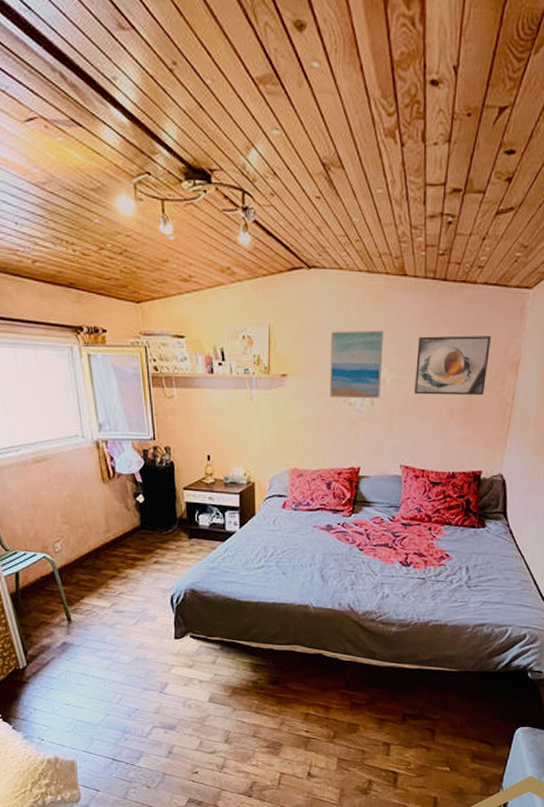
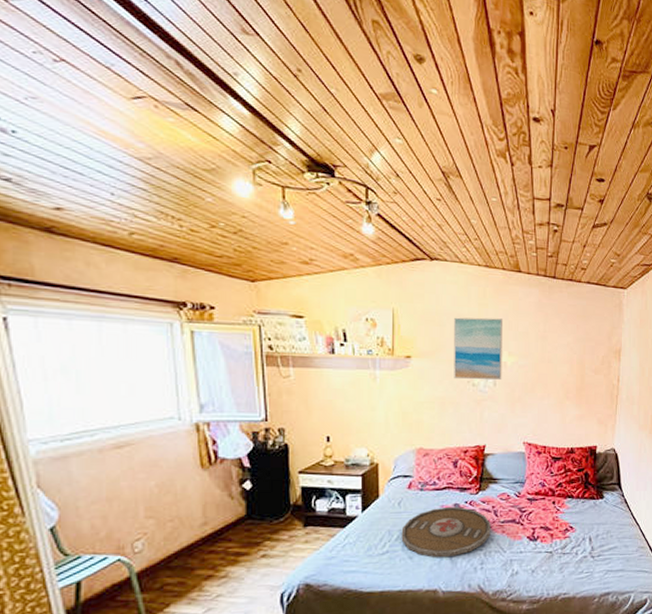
serving tray: none [276,527,363,575] -> present [401,506,491,557]
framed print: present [414,335,491,396] -> none [533,325,596,378]

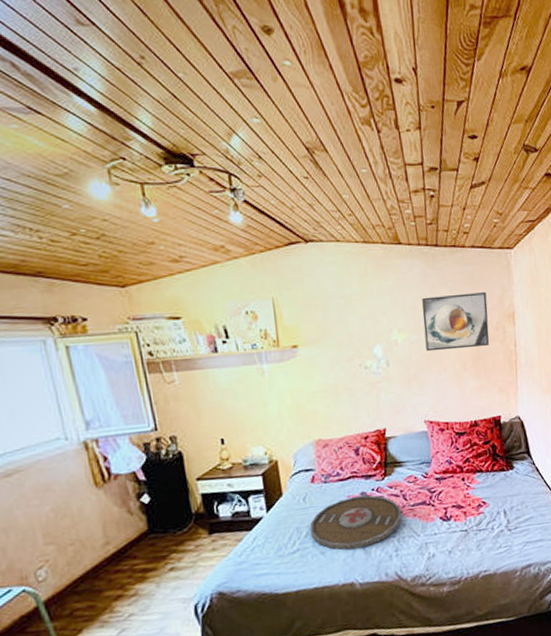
wall art: present [453,317,504,381] -> none [336,295,395,364]
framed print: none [533,325,596,378] -> present [422,292,489,352]

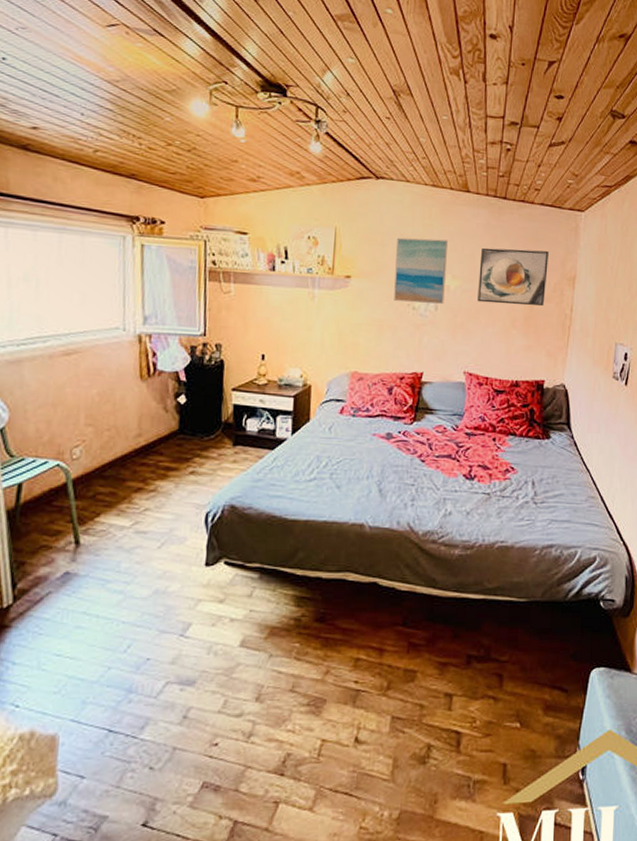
serving tray: present [309,495,402,550] -> none [330,435,425,489]
wall art: none [336,295,395,364] -> present [394,237,449,305]

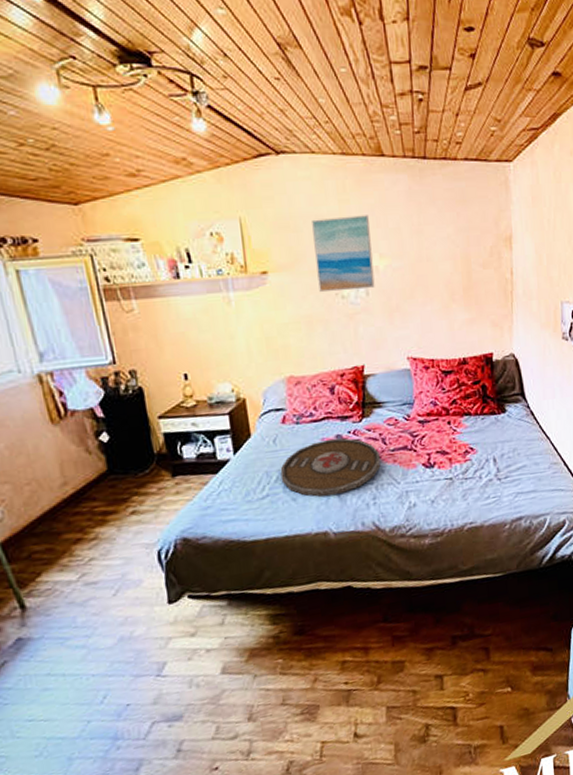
serving tray: none [330,435,425,489] -> present [280,438,381,497]
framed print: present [477,247,549,306] -> none [407,212,482,280]

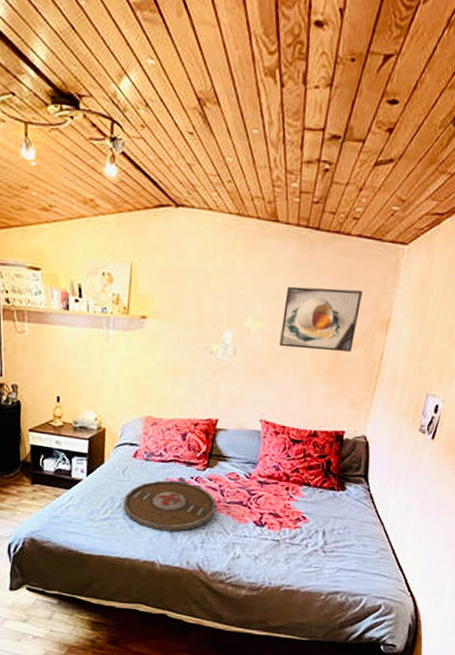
wall art: present [310,215,375,293] -> none [190,274,252,349]
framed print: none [407,212,482,280] -> present [279,286,363,352]

